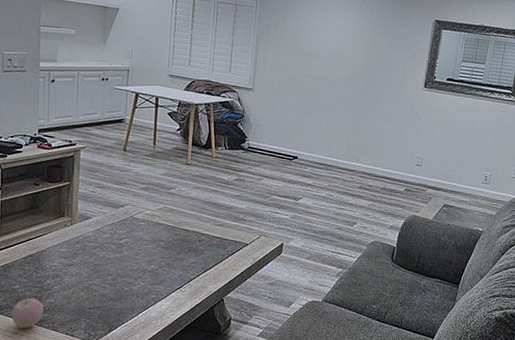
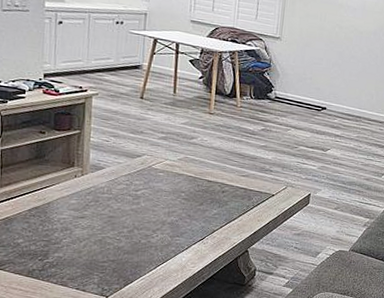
apple: present [11,298,44,329] -> none [13,252,51,284]

